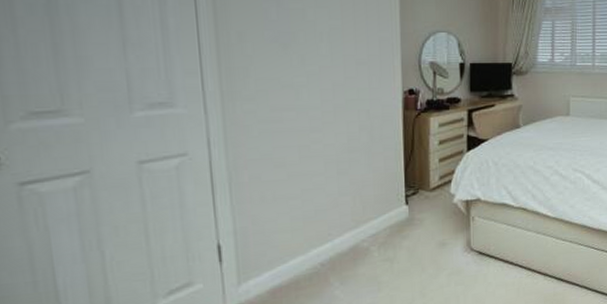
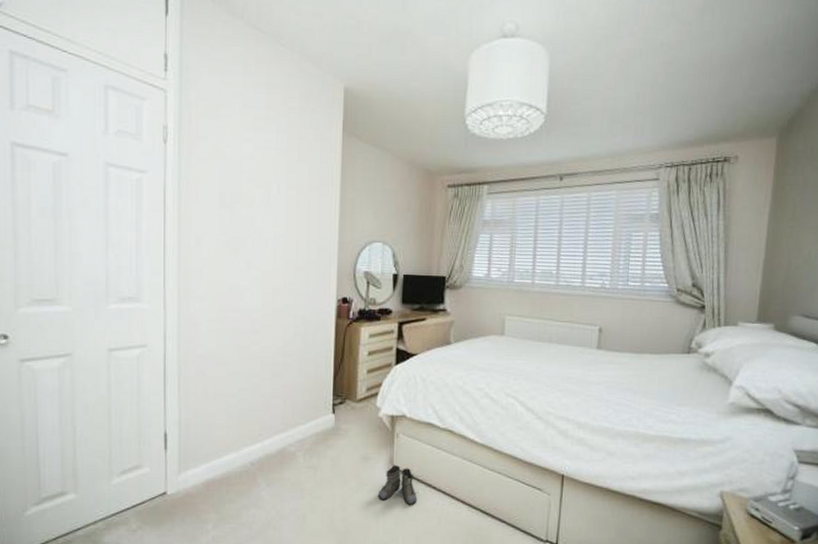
boots: none [458,247,496,284] -> present [379,465,418,506]

